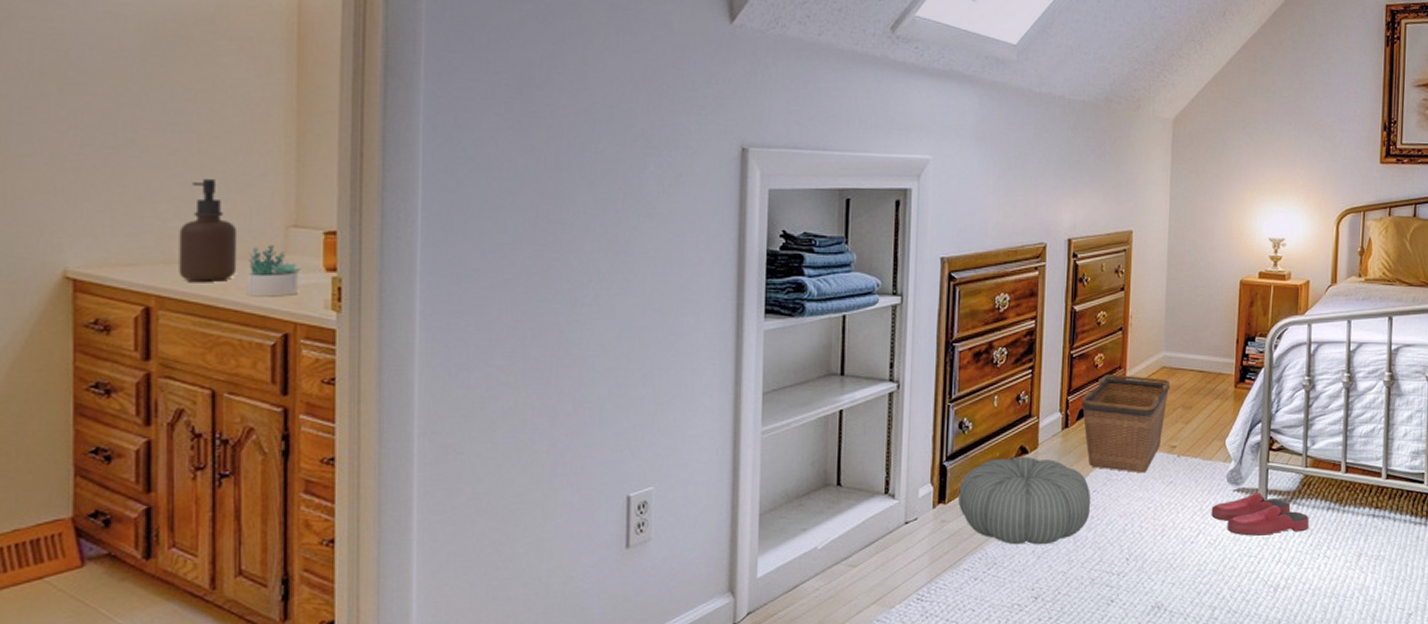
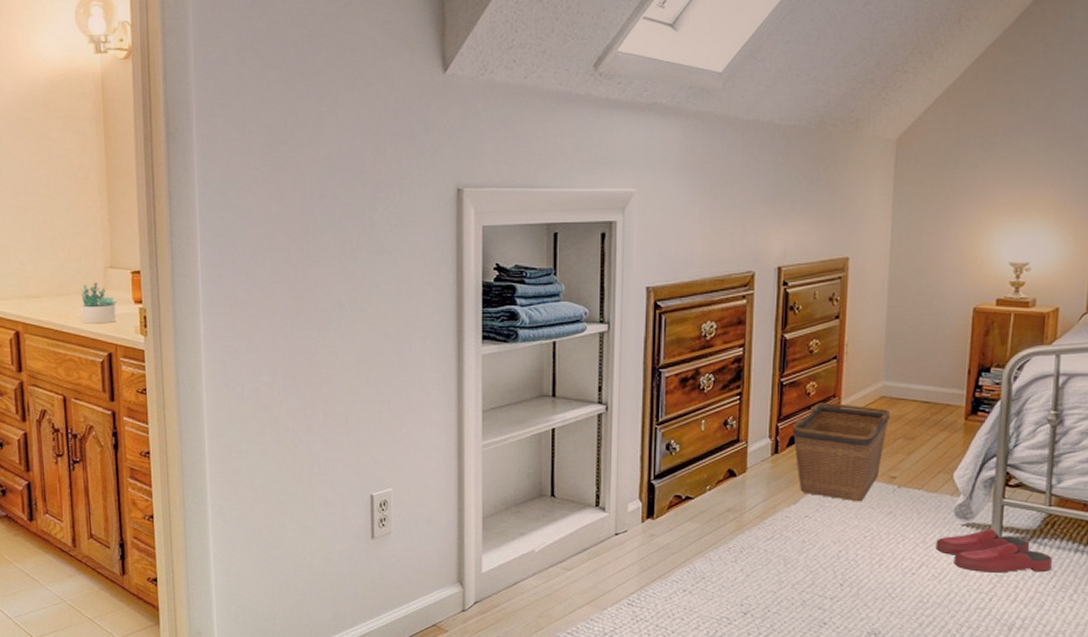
soap dispenser: present [179,179,238,281] -> none [34,231,74,312]
pouf: present [958,456,1091,545] -> none [667,479,803,564]

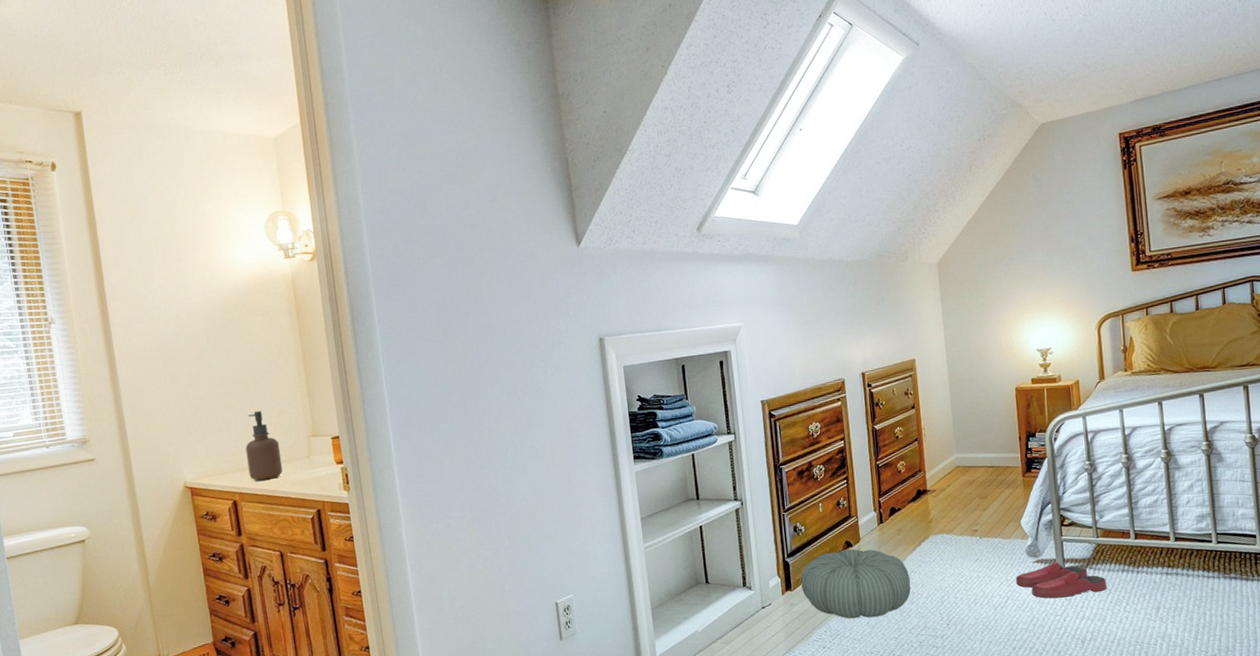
soap dispenser: none [34,231,74,312] -> present [245,411,283,481]
succulent plant: present [81,282,118,324] -> none [288,450,322,487]
pouf: none [667,479,803,564] -> present [801,549,911,619]
bicycle basket: present [792,402,891,502] -> none [891,476,966,555]

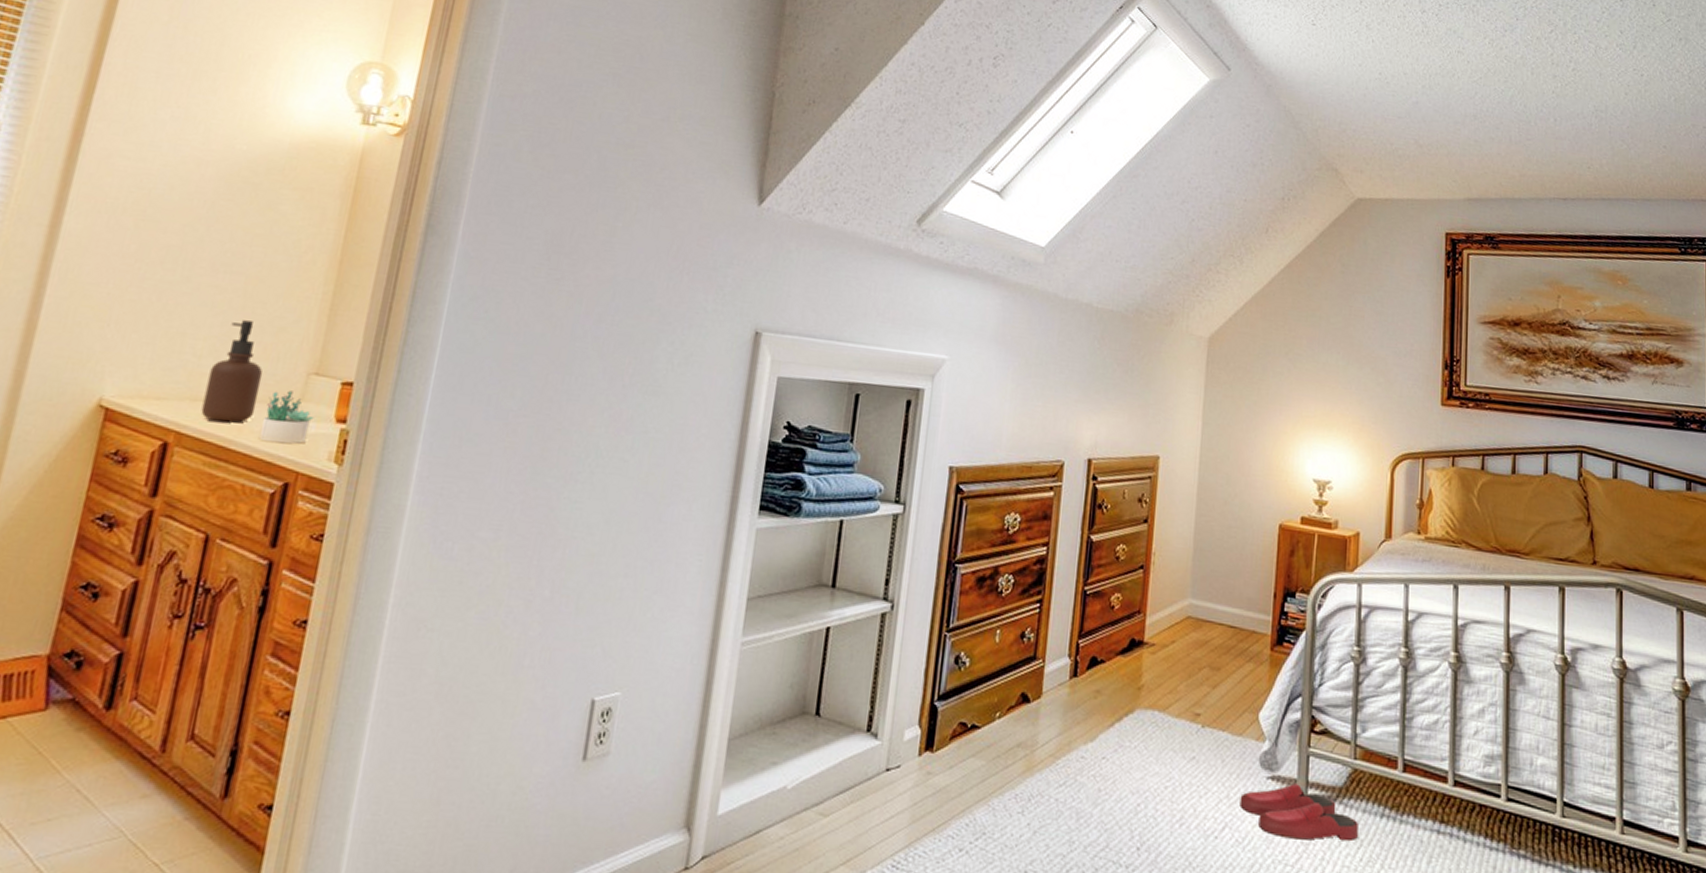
succulent plant: none [288,450,322,487] -> present [258,390,314,445]
pouf: present [801,549,911,619] -> none [947,704,1099,818]

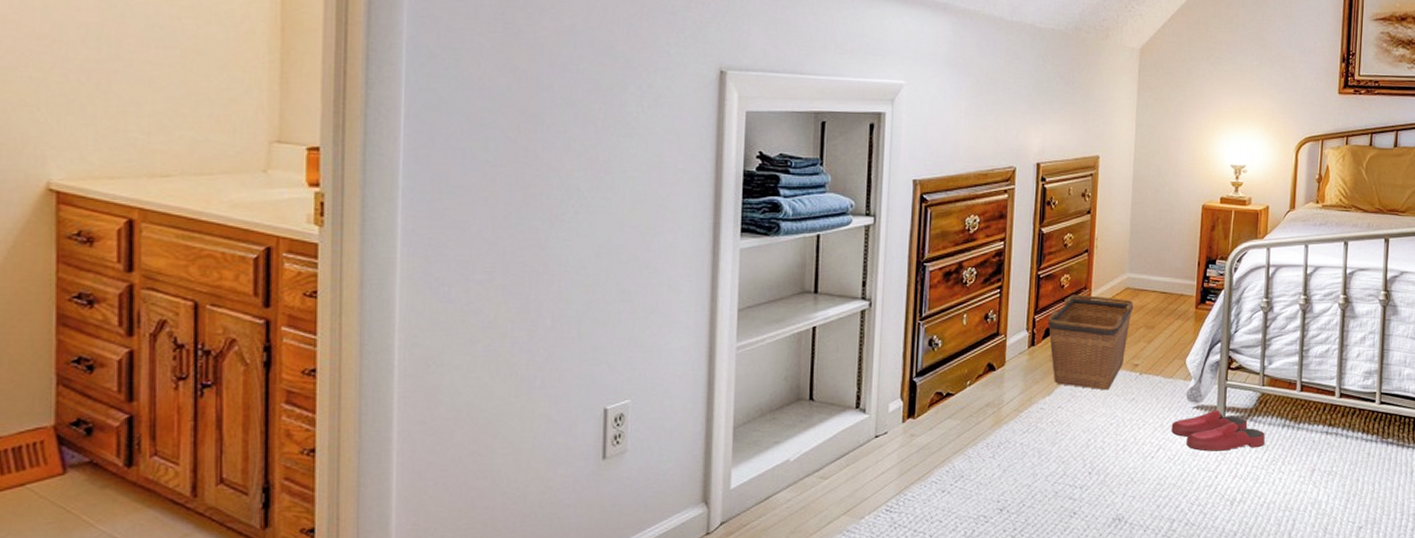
soap dispenser: present [200,320,263,423] -> none [162,94,221,195]
succulent plant: present [258,390,314,445] -> none [229,160,285,211]
bicycle basket: none [1093,618,1197,743] -> present [1047,294,1134,391]

